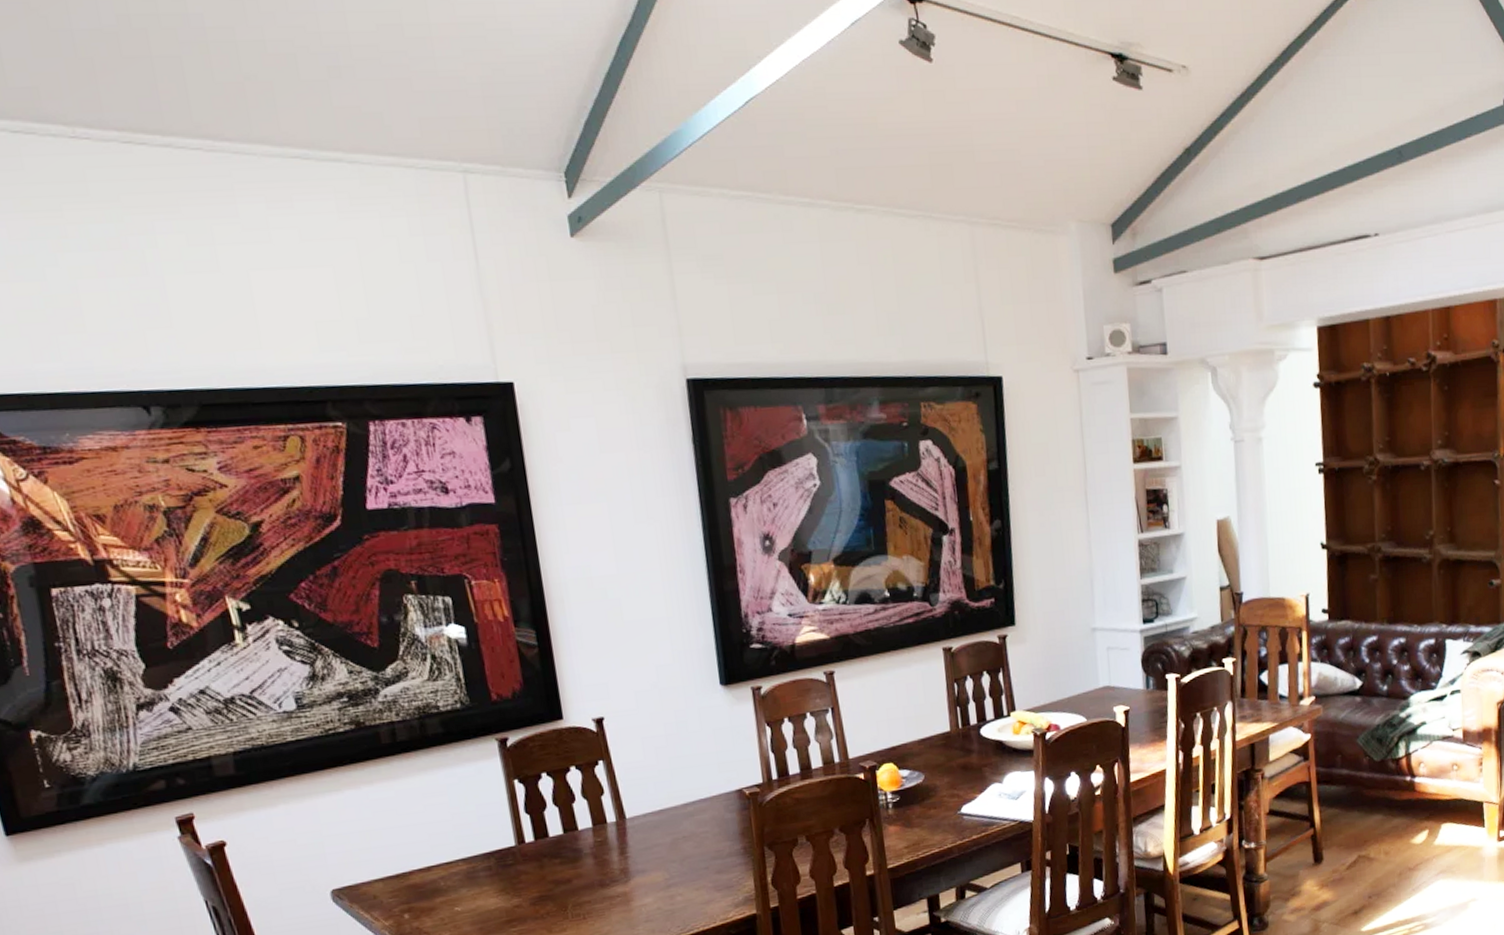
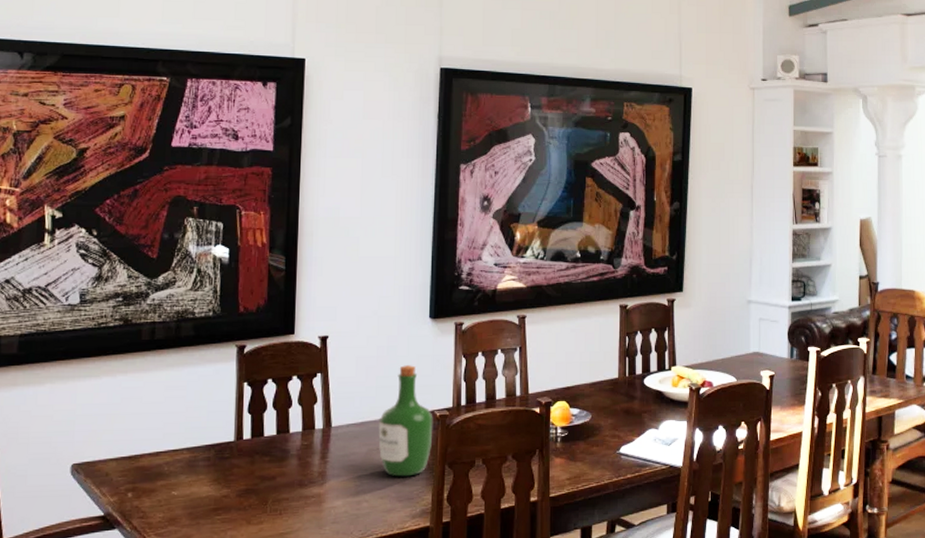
wine bottle: none [679,740,746,865] -> present [378,365,433,477]

